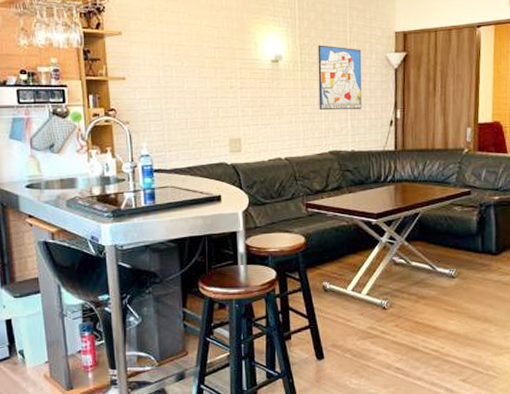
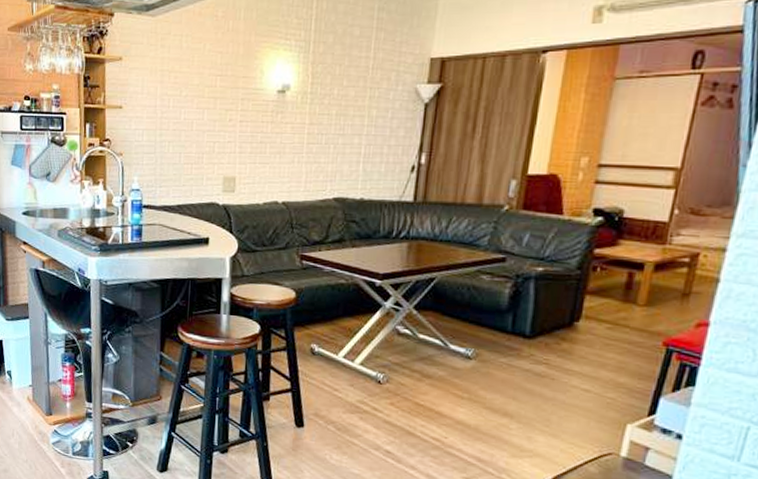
wall art: present [317,45,362,111] -> none [327,73,386,152]

